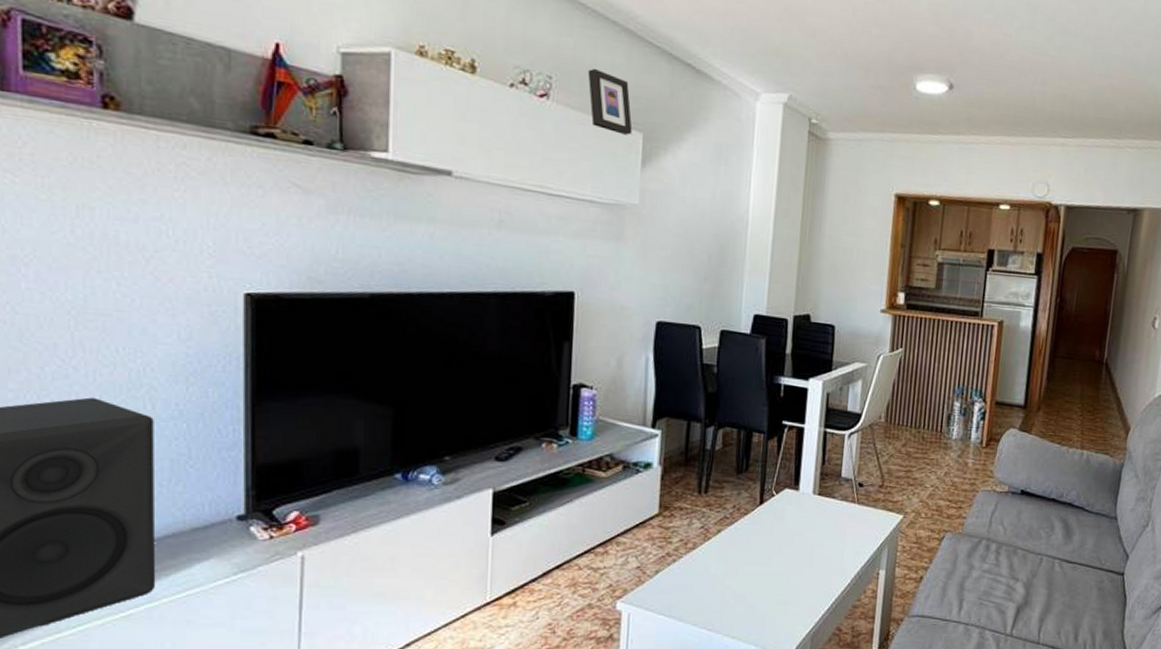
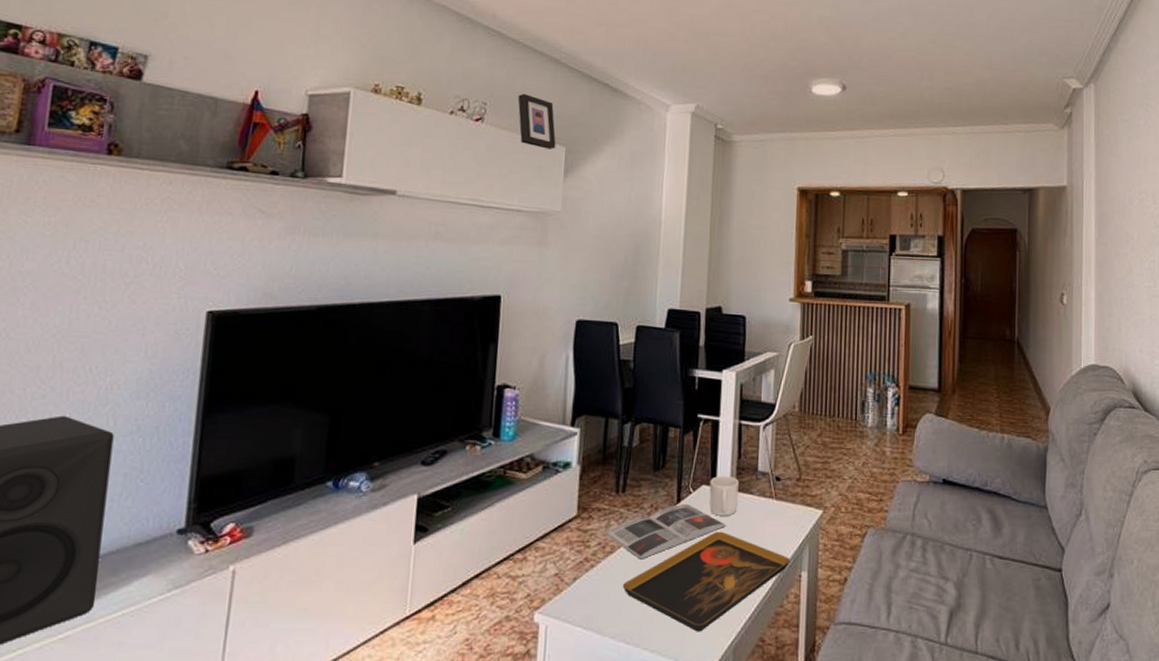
magazine: none [687,505,808,556] -> present [605,503,726,559]
decorative tray: none [704,531,869,621] -> present [622,531,790,632]
mug: none [792,480,822,518] -> present [709,475,739,516]

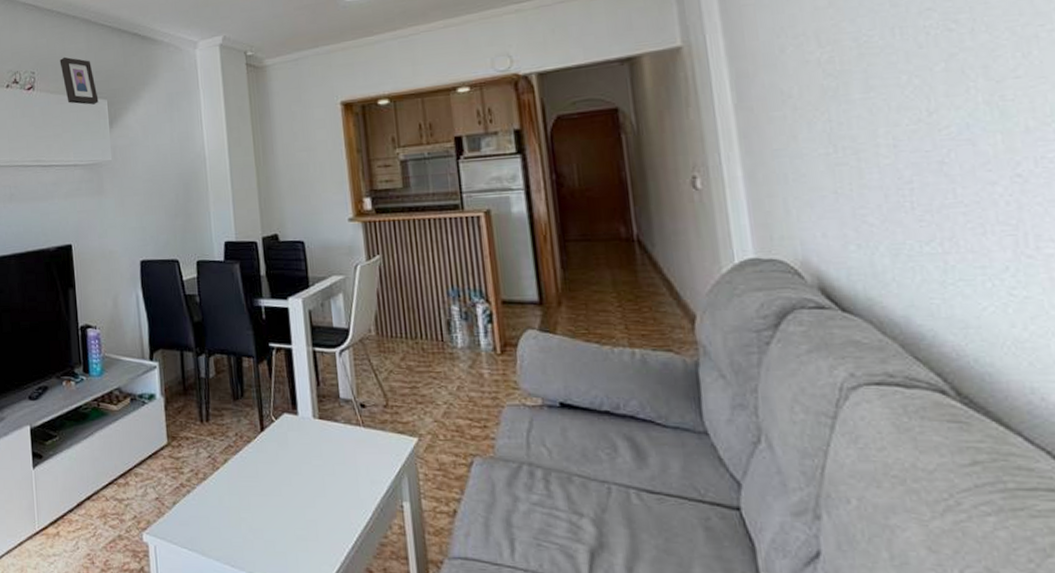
magazine: present [605,503,726,559] -> none [196,432,314,486]
decorative tray: present [622,531,790,632] -> none [219,459,388,559]
mug: present [709,475,739,516] -> none [291,403,324,444]

